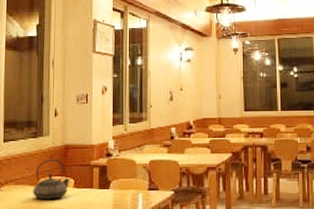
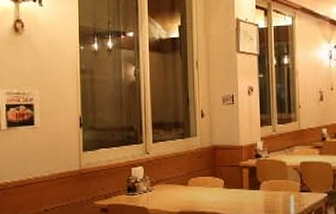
teapot: present [32,159,70,200] -> none [183,160,220,199]

